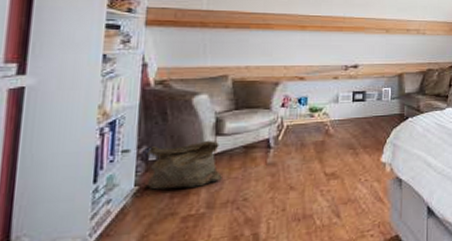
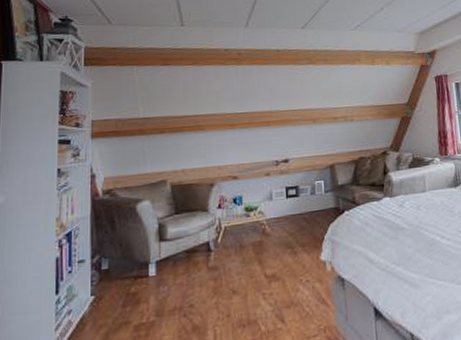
bag: present [141,140,222,190] -> none [97,246,168,299]

